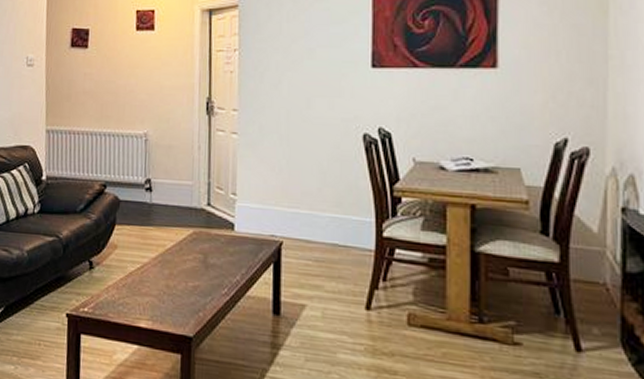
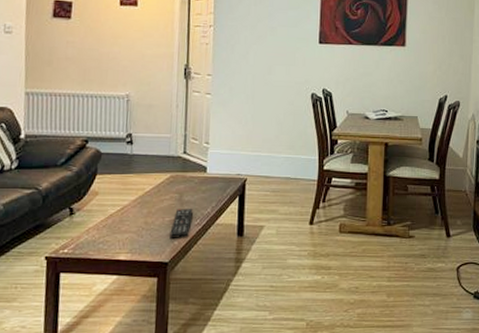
remote control: none [194,272,219,310] -> present [169,208,193,238]

